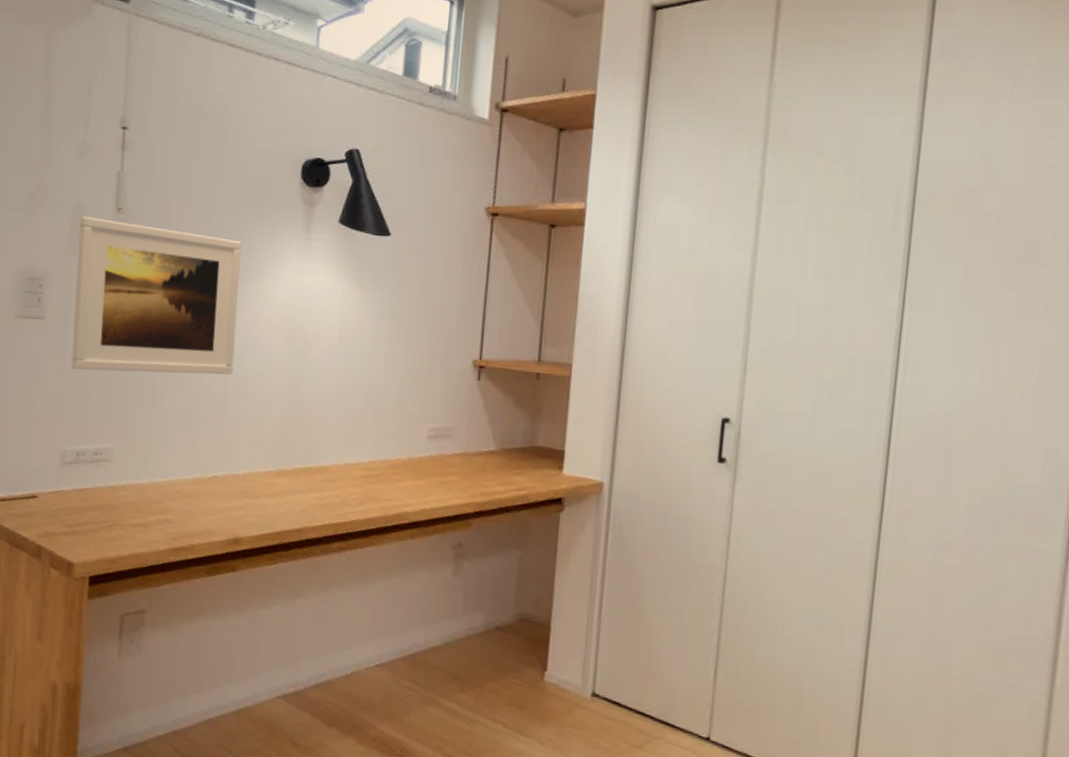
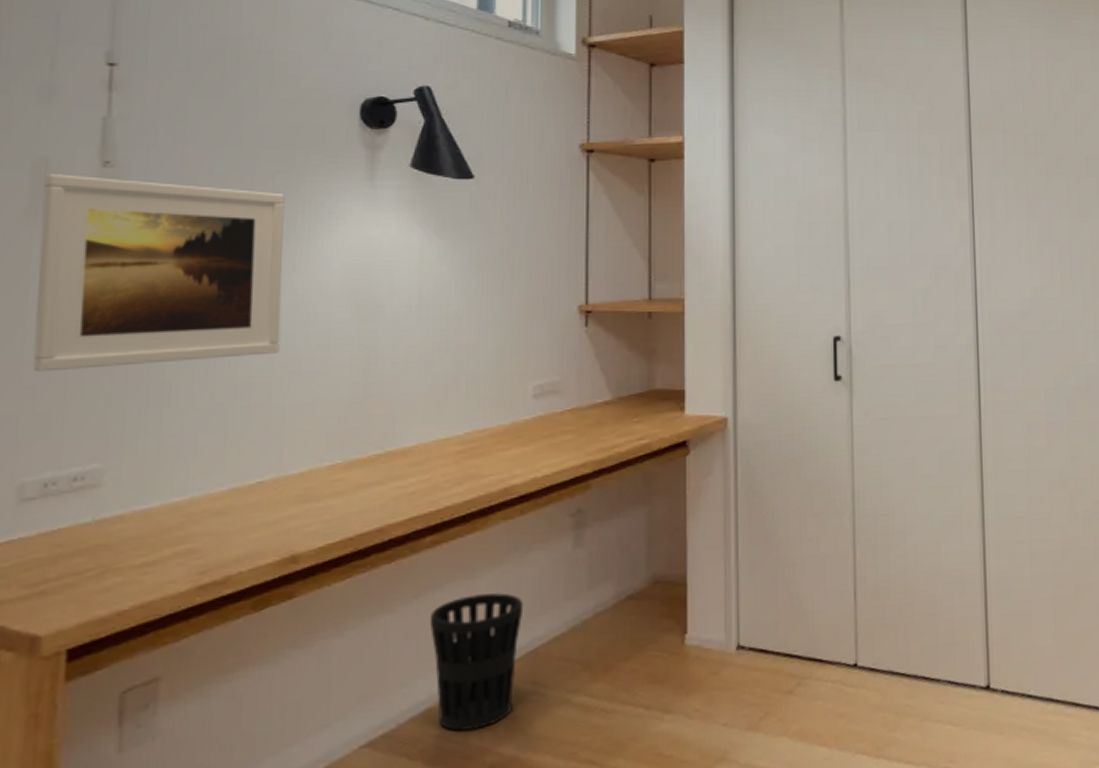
wastebasket: none [333,597,408,707] -> present [429,593,524,732]

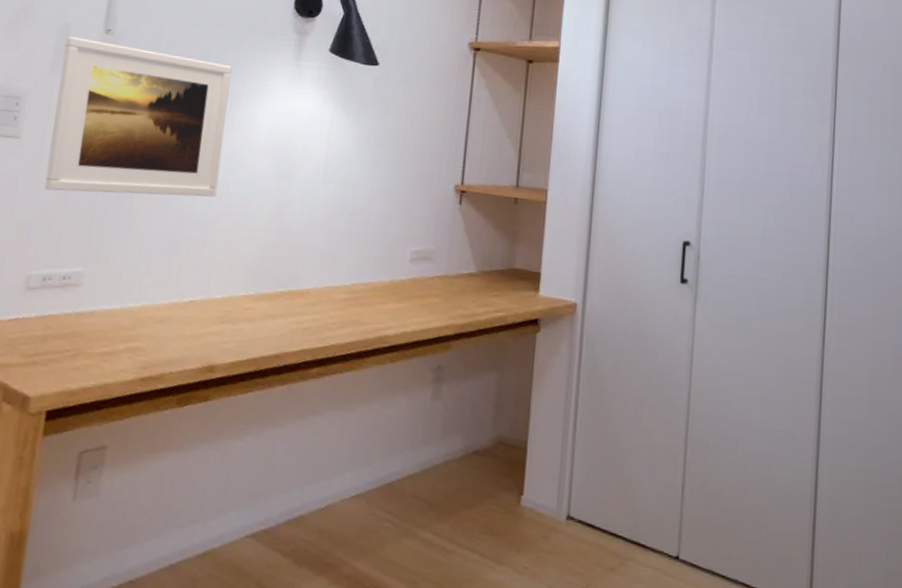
wastebasket: present [429,593,524,732] -> none [308,424,386,543]

